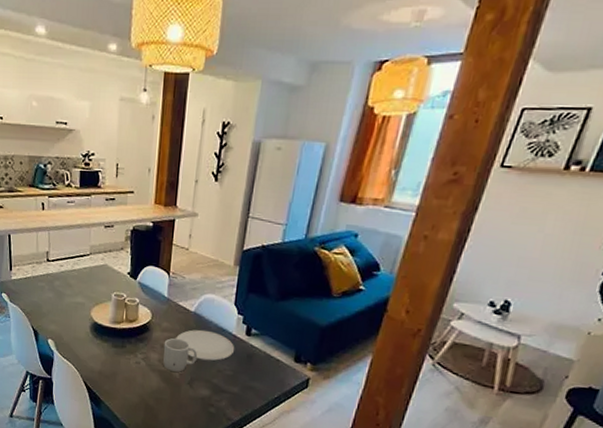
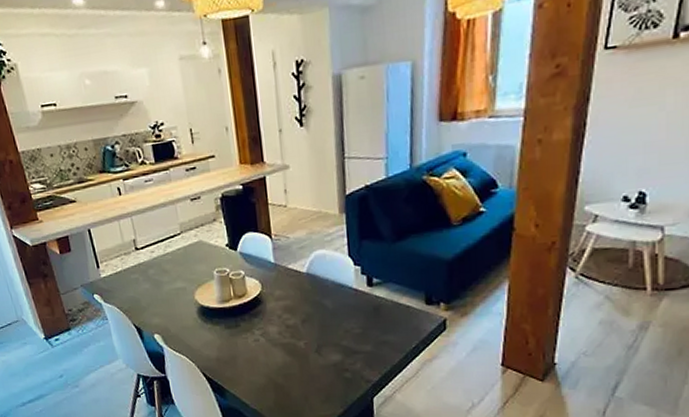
mug: present [162,337,198,372] -> none [280,304,321,342]
plate: present [176,329,235,361] -> none [292,289,359,324]

